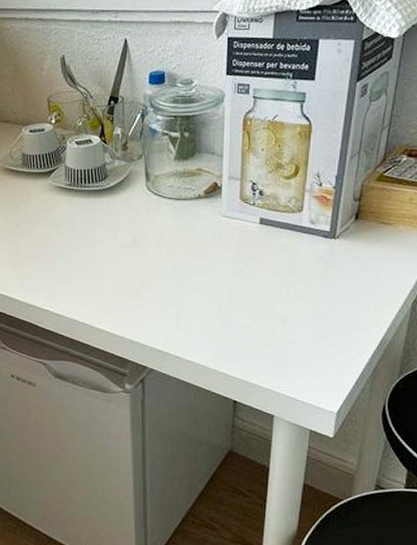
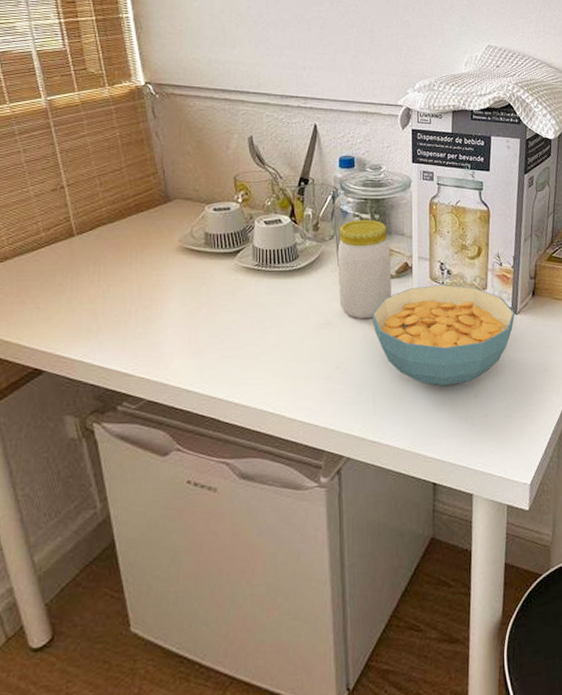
jar: none [145,137,200,239] -> present [337,219,391,319]
cereal bowl: none [177,206,334,309] -> present [371,285,516,386]

